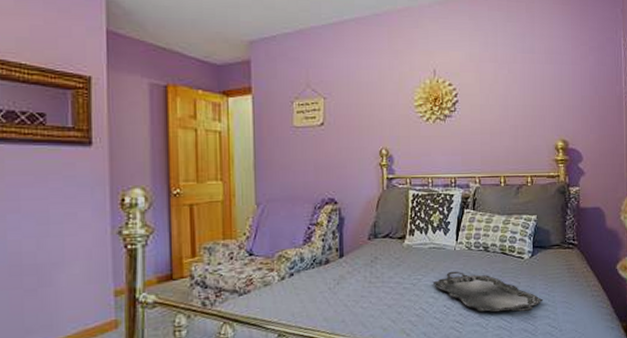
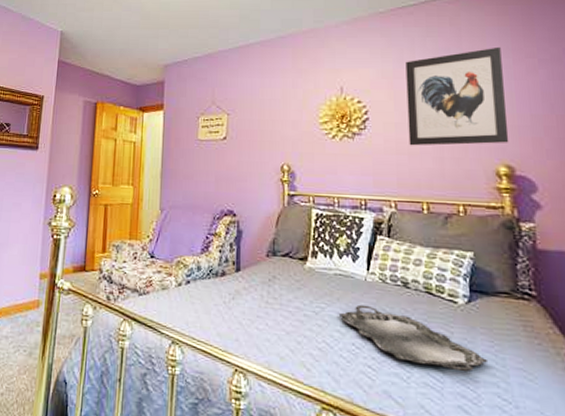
wall art: none [490,34,566,126] -> present [405,46,509,146]

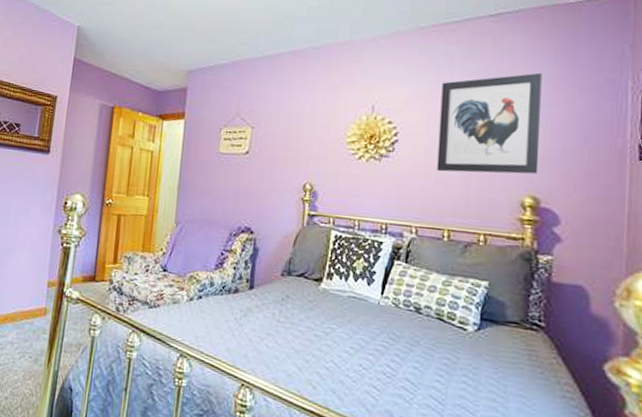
serving tray: present [338,304,489,373] -> none [348,327,491,397]

